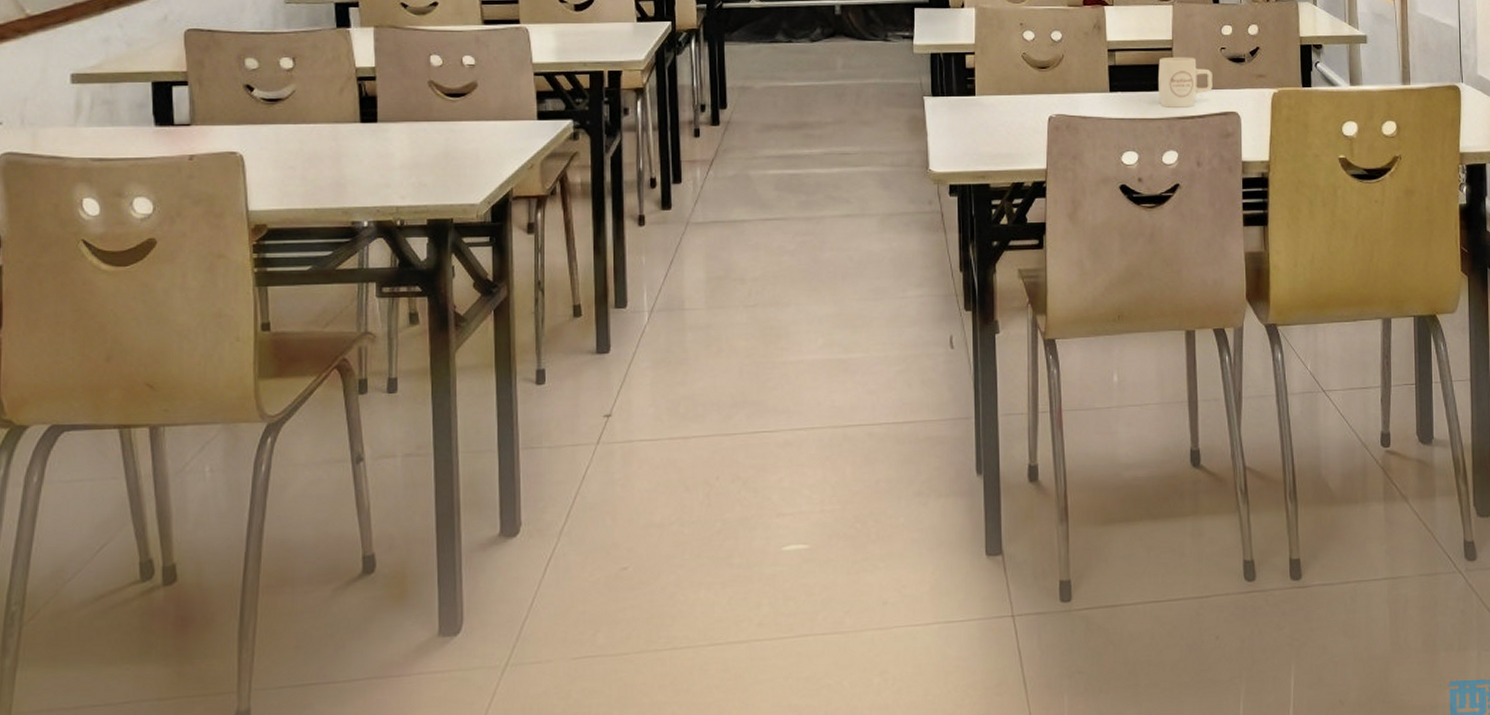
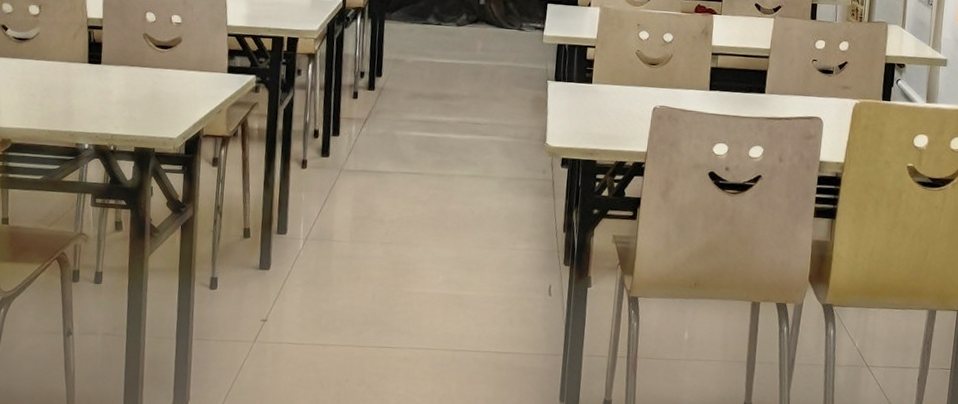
mug: present [1157,56,1213,109] -> none [752,64,803,110]

